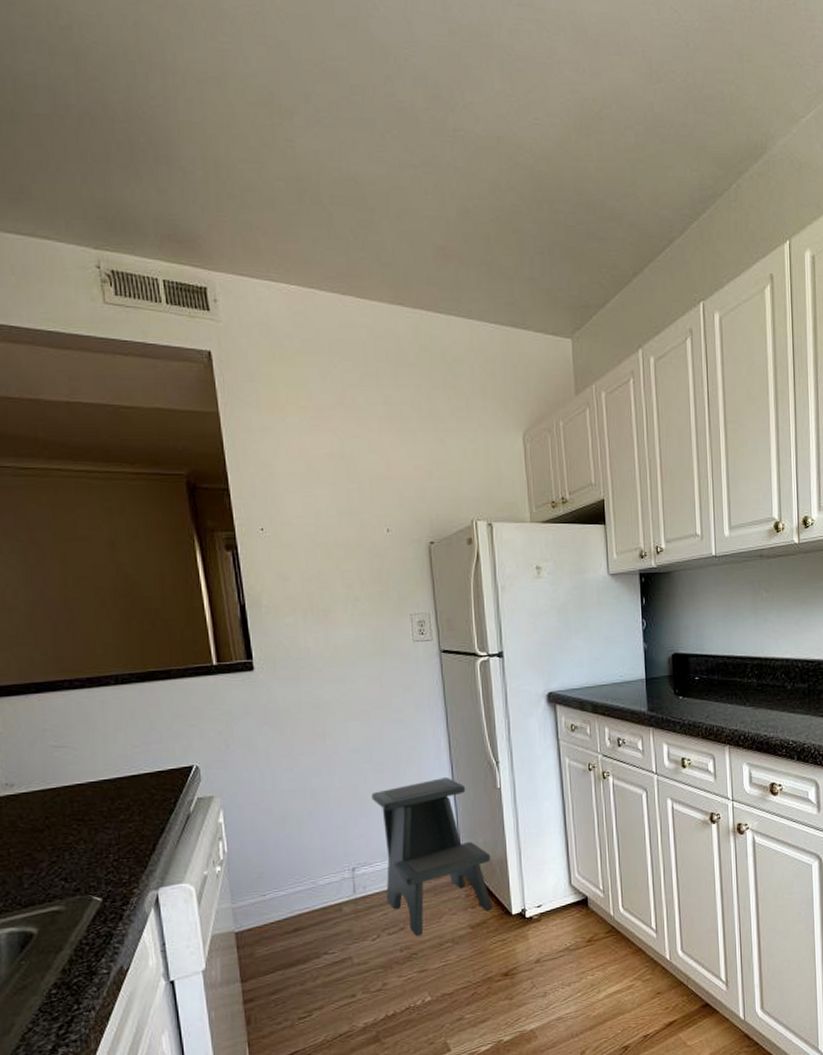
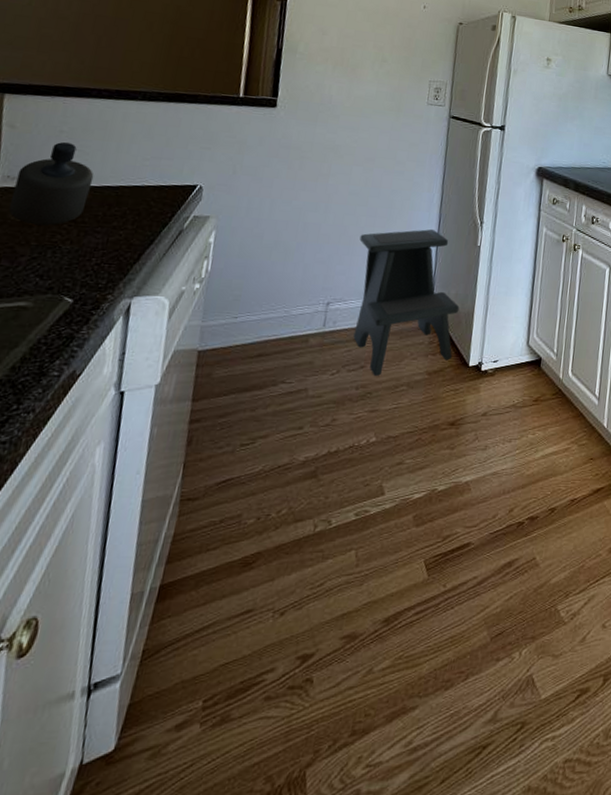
soap dispenser: none [15,741,89,830] -> present [8,142,94,226]

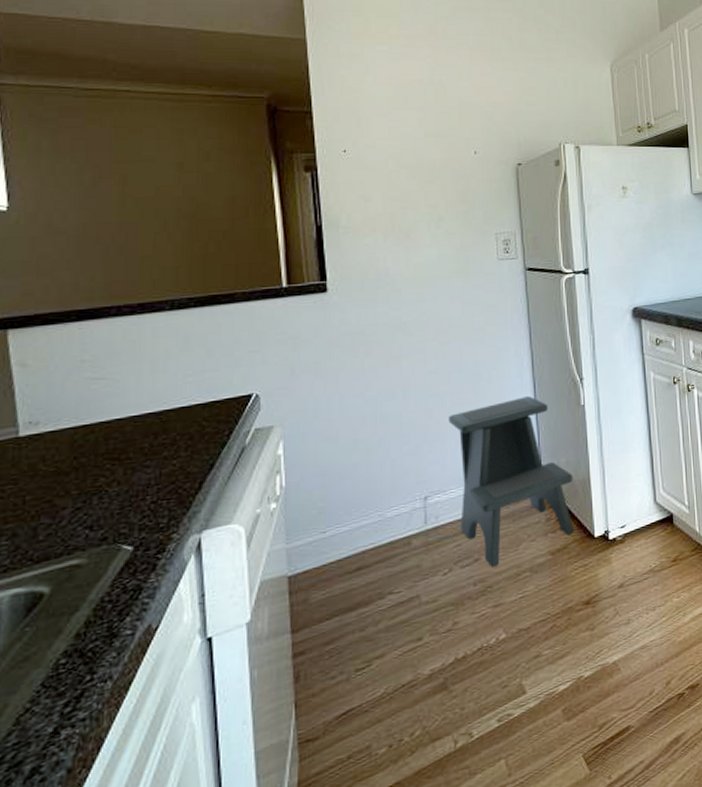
soap dispenser: present [8,142,94,226] -> none [37,372,131,472]

